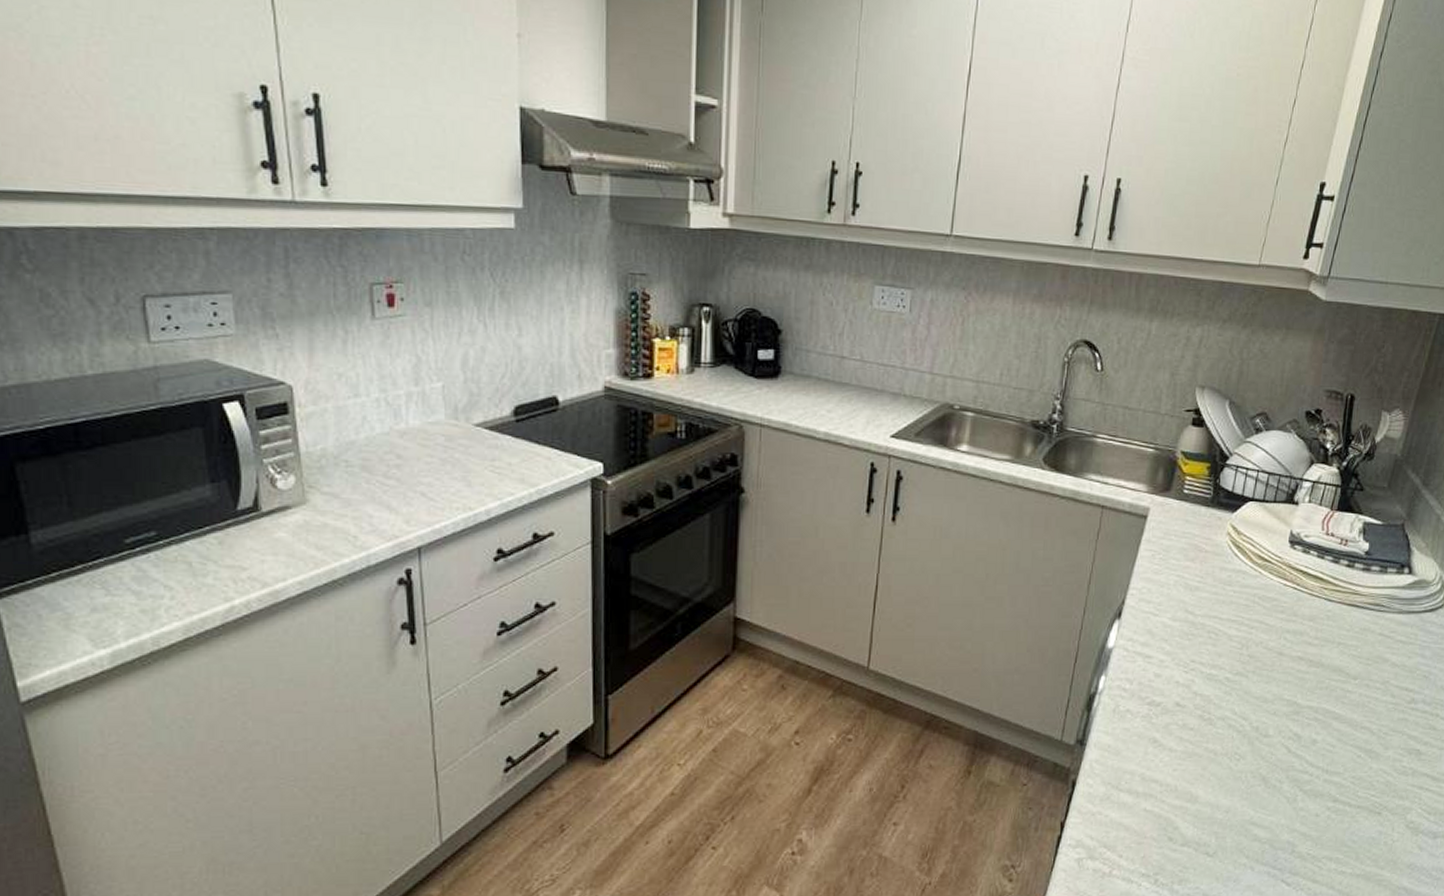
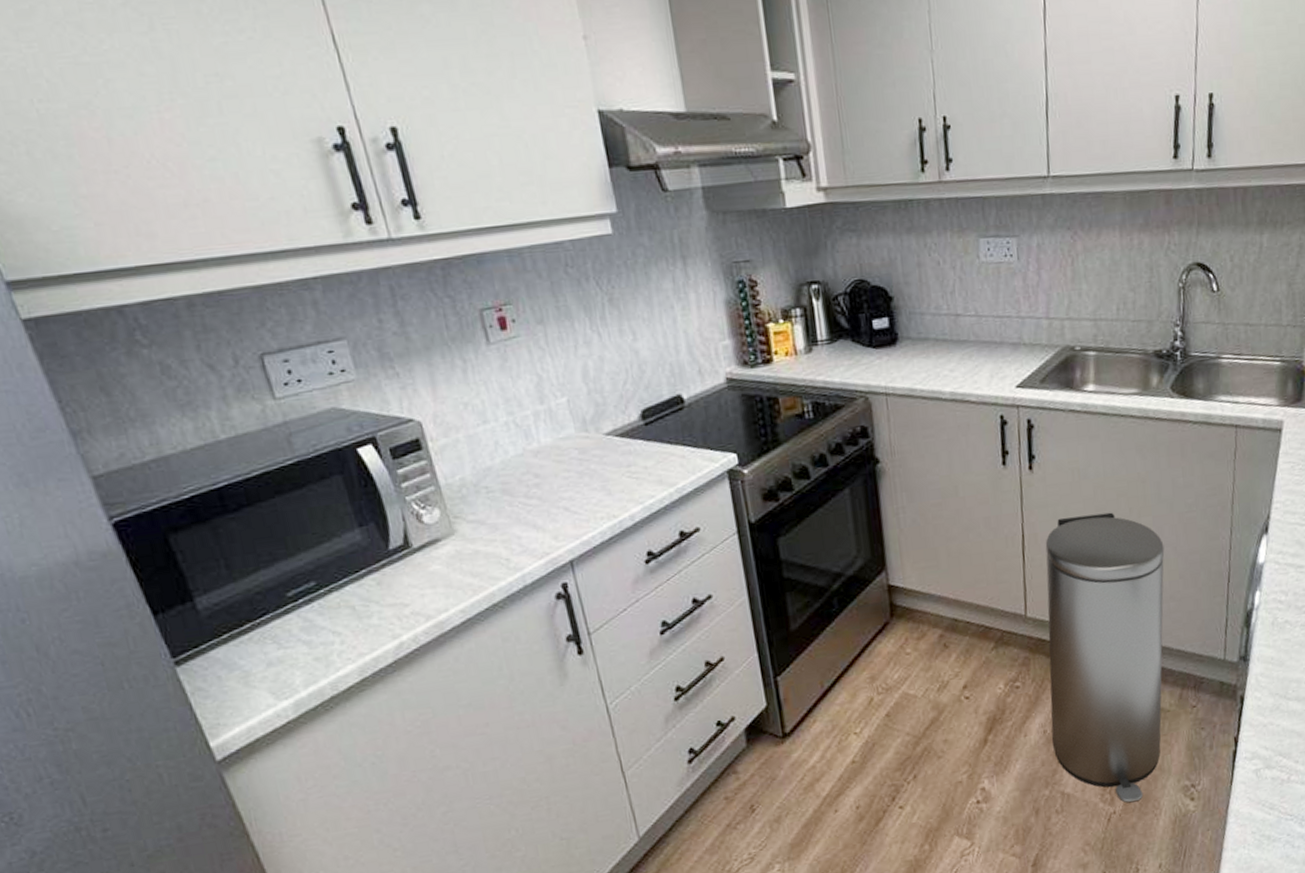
pedal bin: none [877,573,1016,876] -> present [1045,512,1165,803]

